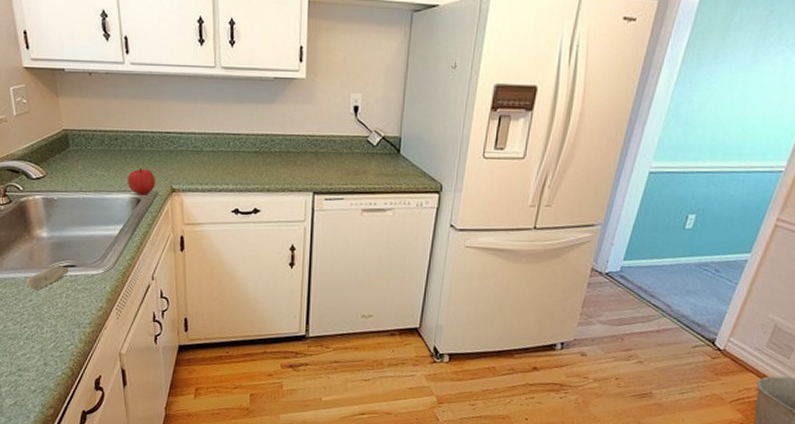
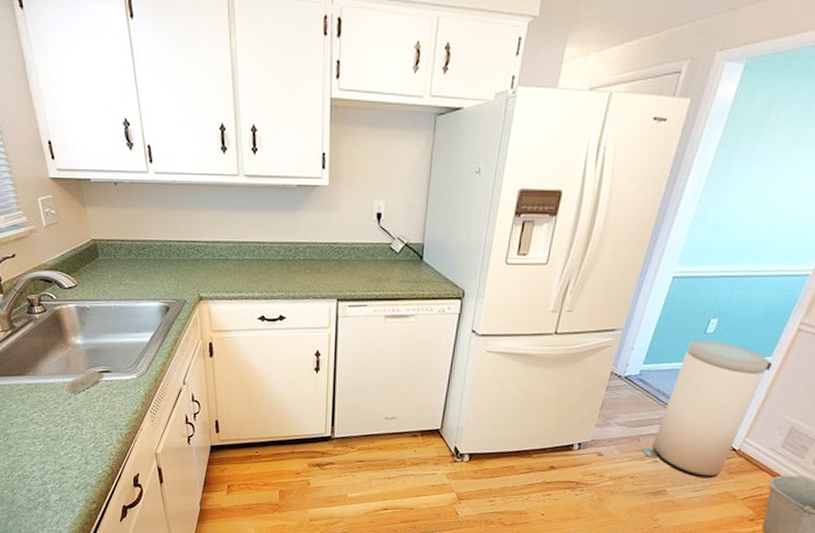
fruit: present [127,167,155,195] -> none [155,276,183,304]
pedal bin: none [625,235,752,380] -> present [641,339,772,479]

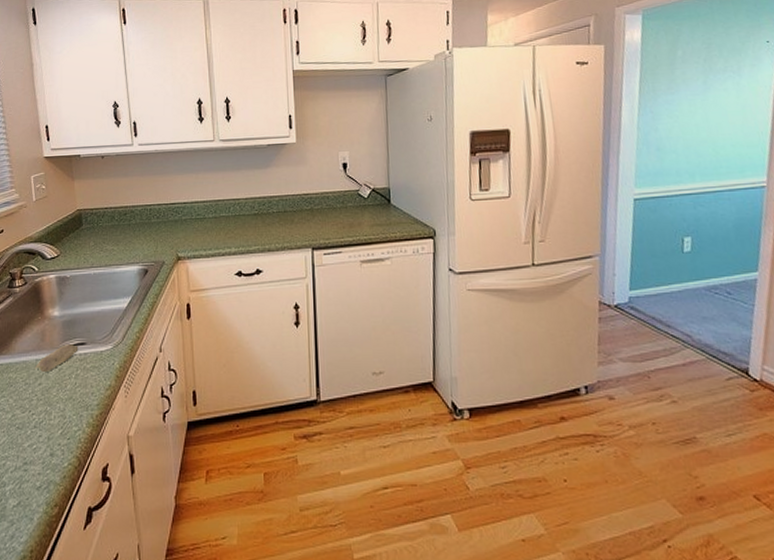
pedal bin: present [641,339,772,479] -> none [655,259,762,419]

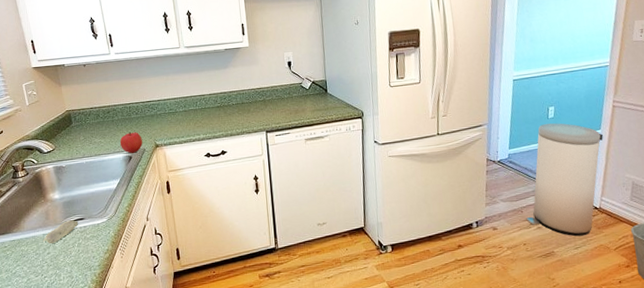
fruit: none [135,239,162,266] -> present [119,131,143,154]
pedal bin: none [655,259,762,419] -> present [526,123,603,237]

